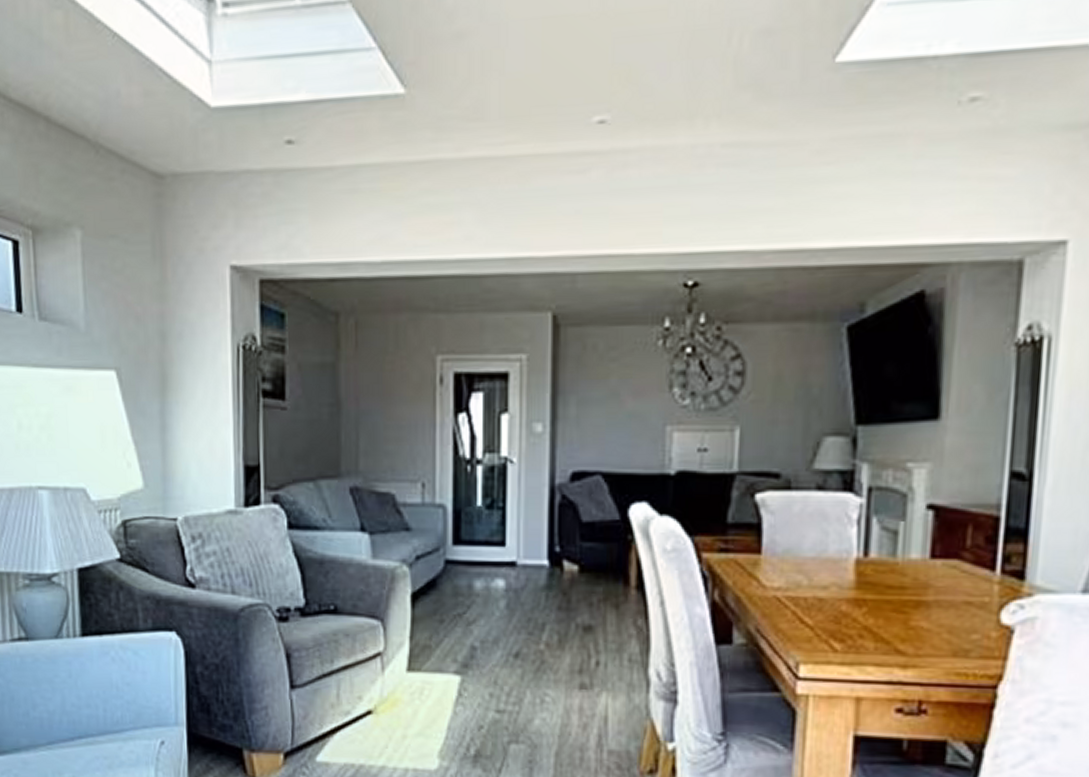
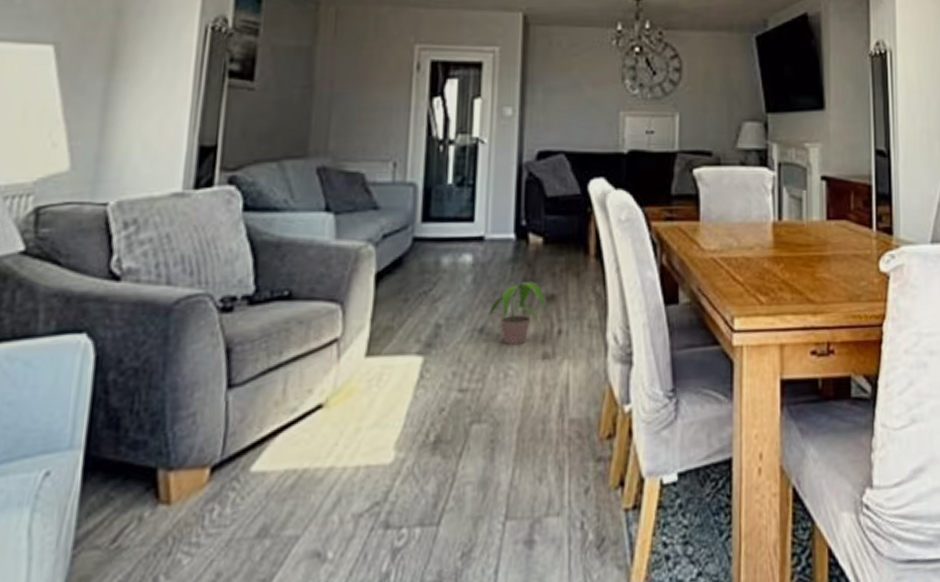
potted plant: none [523,609,582,673] -> present [489,281,545,346]

